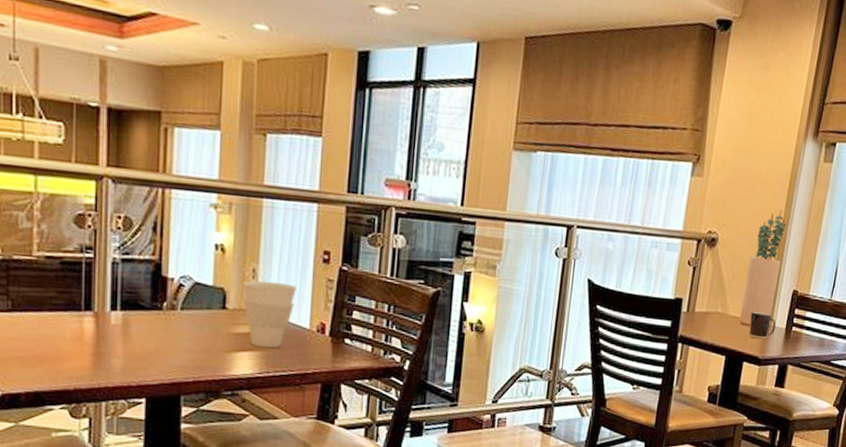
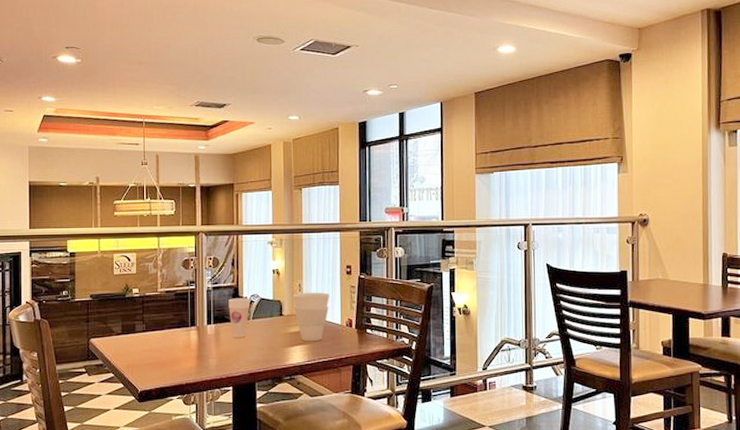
cup: none [145,277,179,334] -> present [228,298,251,338]
vase: present [739,210,787,327] -> none [678,189,707,288]
mug: present [748,310,776,339] -> none [689,274,713,297]

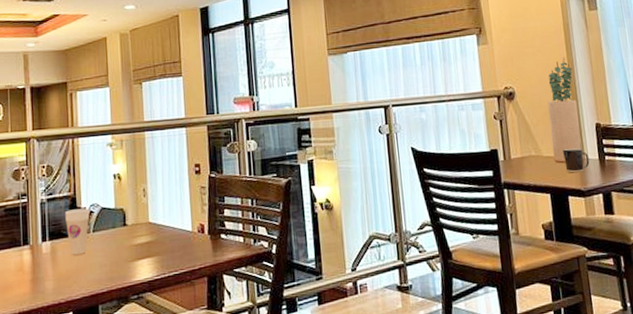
cup: present [293,292,330,342] -> none [138,196,178,254]
vase: none [678,189,707,288] -> present [547,57,582,164]
mug: none [689,274,713,297] -> present [563,147,590,173]

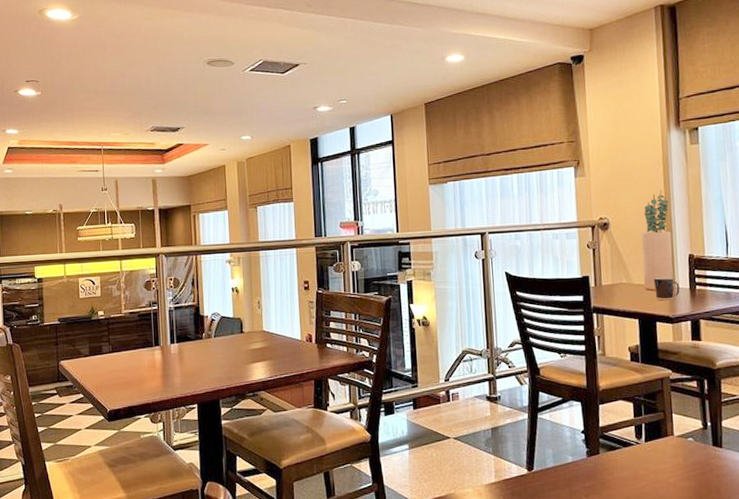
cup: present [65,208,90,255] -> none [190,316,212,356]

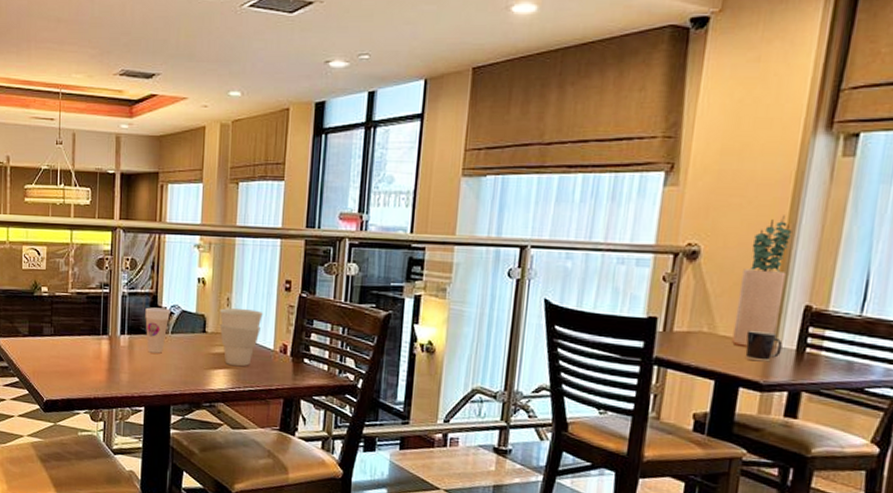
cup: none [190,316,212,356] -> present [145,307,170,354]
cup: none [253,309,289,358] -> present [219,308,263,367]

